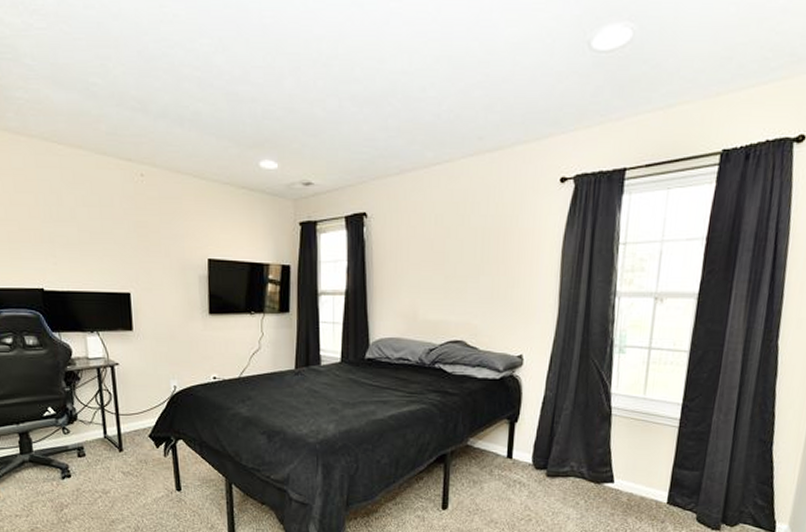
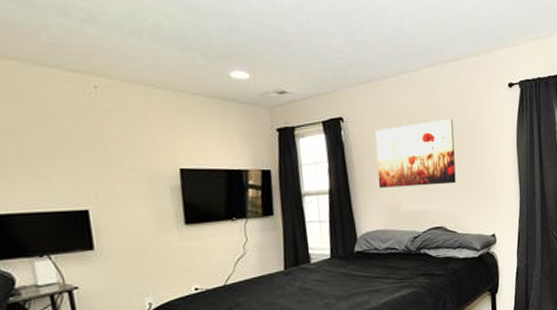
wall art: none [397,218,489,294] -> present [375,118,456,188]

